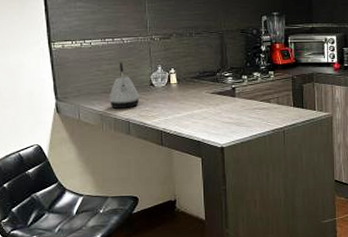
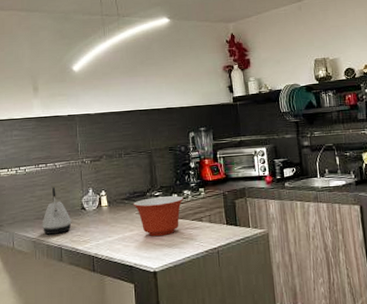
mixing bowl: none [202,77,253,115] -> present [133,196,184,237]

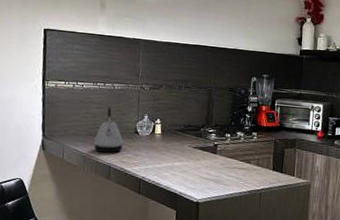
mixing bowl: present [133,196,184,237] -> none [186,133,236,171]

